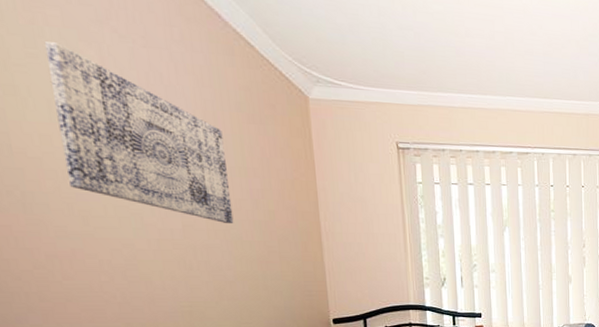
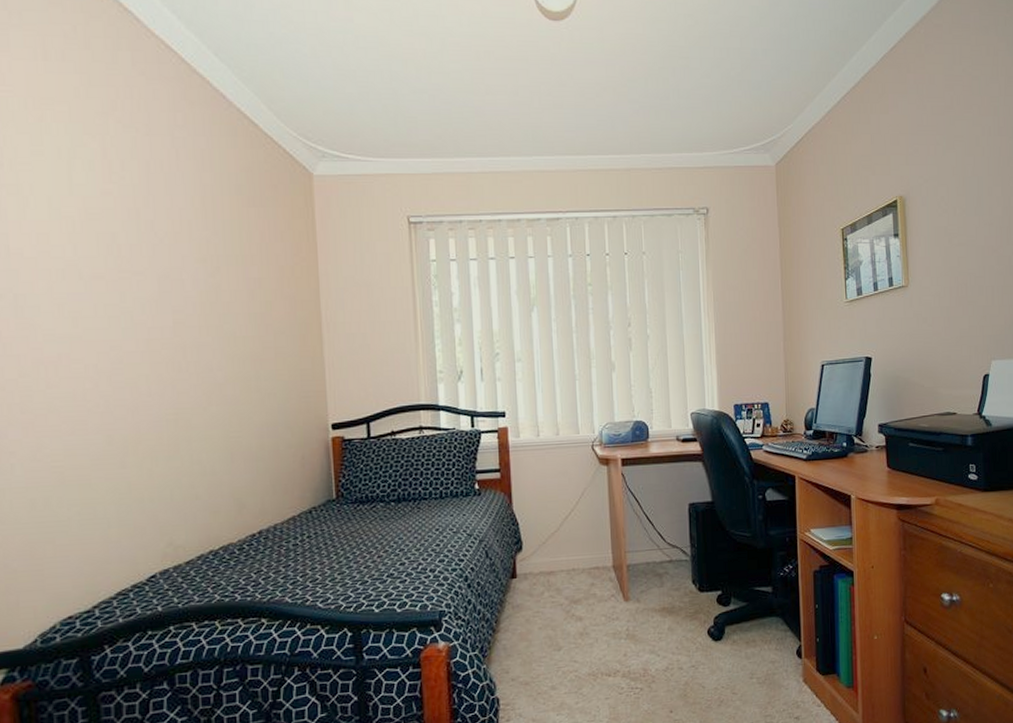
wall art: present [44,42,234,224] -> none [50,138,228,319]

